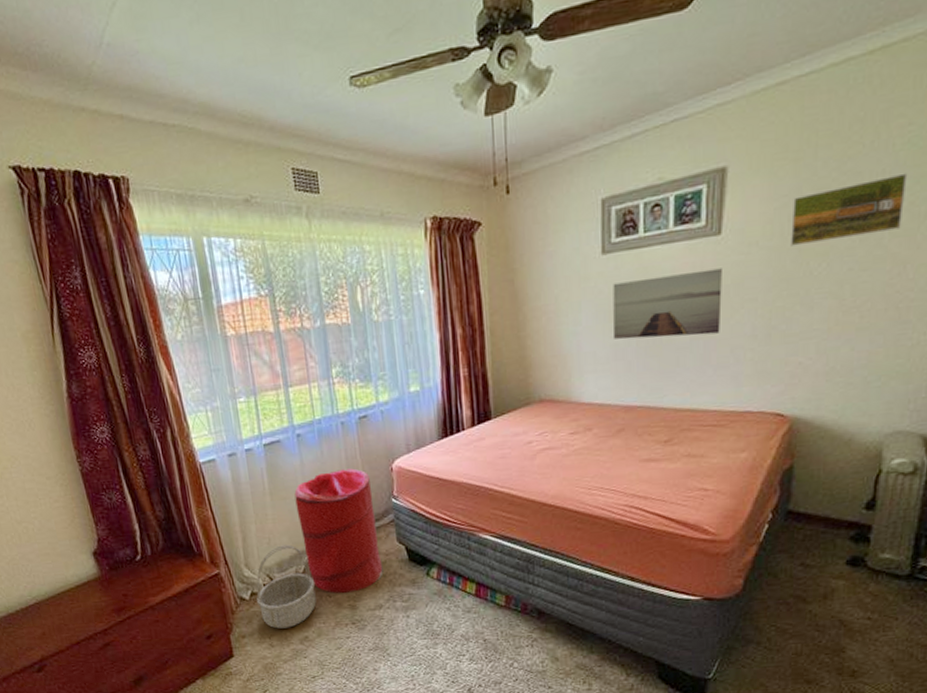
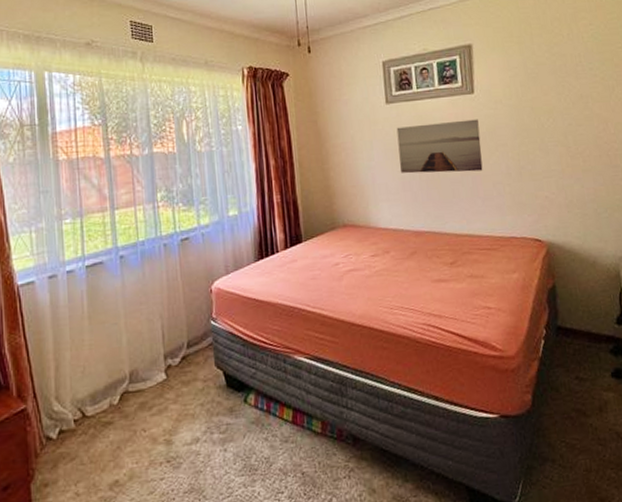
basket: present [256,545,317,629] -> none [65,373,130,473]
laundry hamper: present [294,468,384,594] -> none [114,290,201,428]
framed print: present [791,173,908,246] -> none [522,57,599,105]

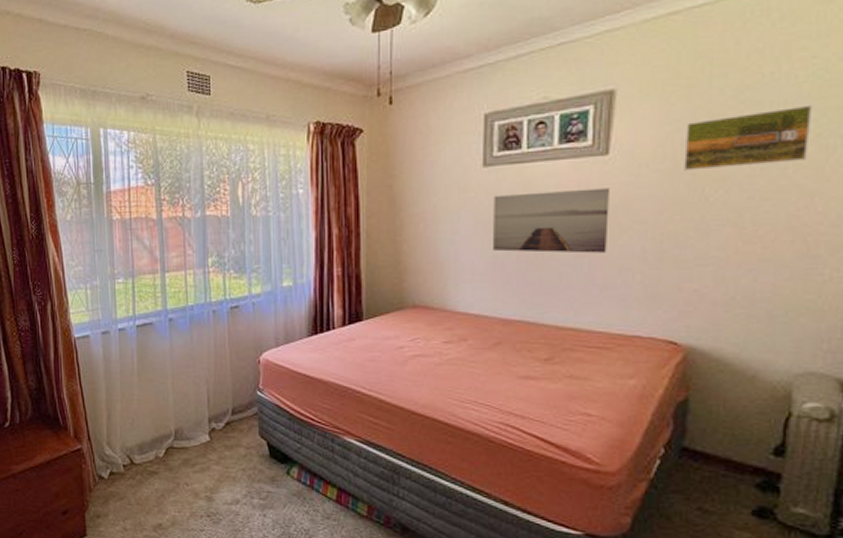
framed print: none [522,57,599,105] -> present [684,105,813,171]

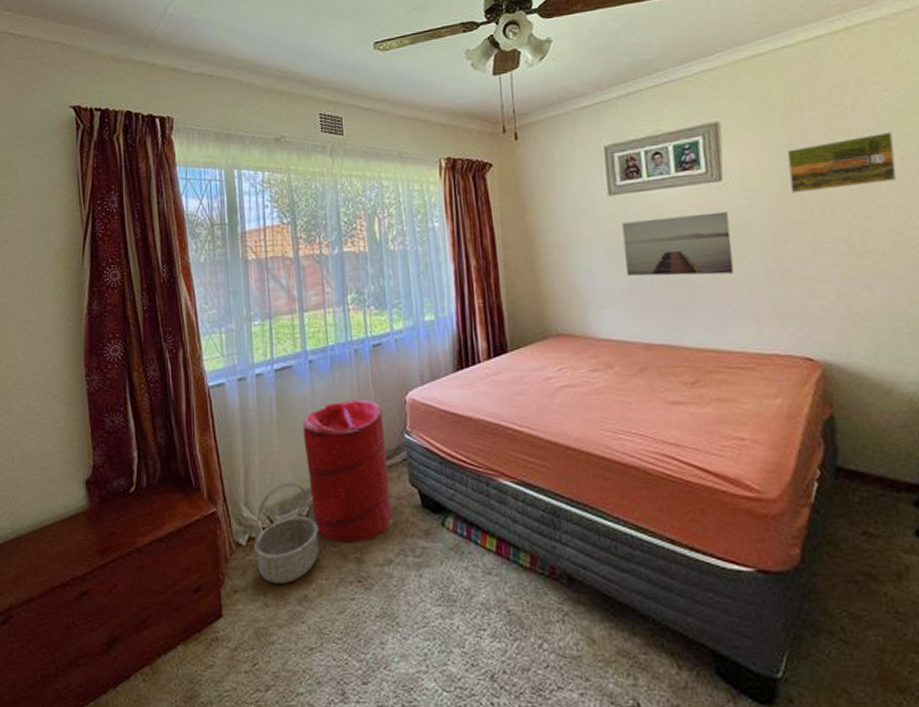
basket: none [115,427,174,513] -> present [254,482,319,584]
laundry hamper: none [161,357,243,484] -> present [303,399,394,544]

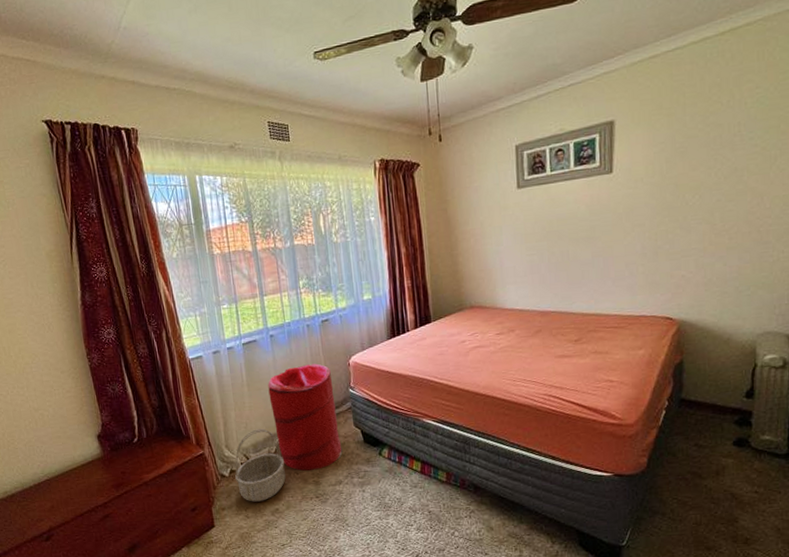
wall art: present [621,211,734,276] -> none [527,199,616,257]
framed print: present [787,131,897,194] -> none [668,125,759,182]

